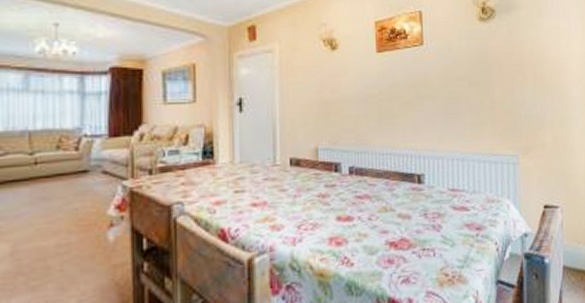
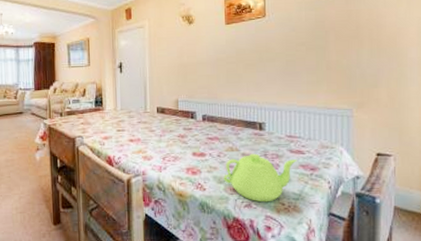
teapot: none [376,213,461,275] -> present [224,153,297,203]

